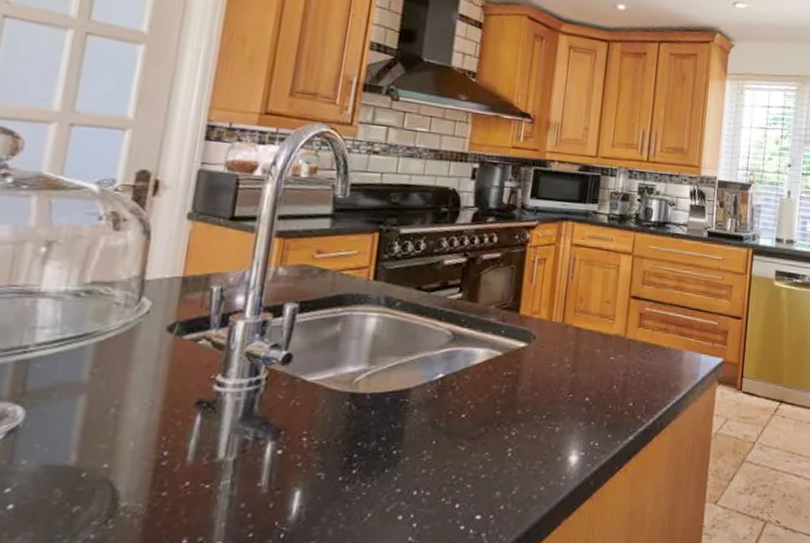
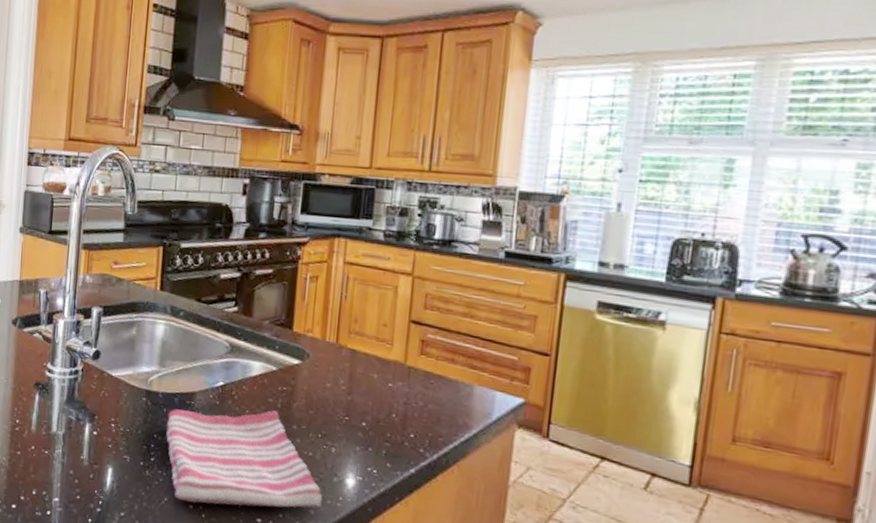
dish towel: none [373,397,545,512] -> present [166,409,322,509]

